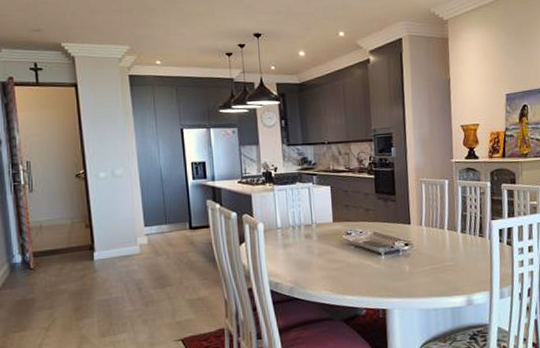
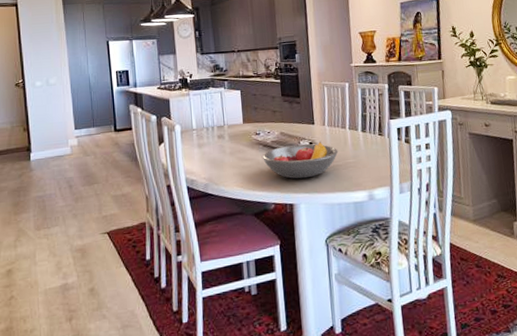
fruit bowl: none [353,242,436,283] -> present [261,141,339,179]

